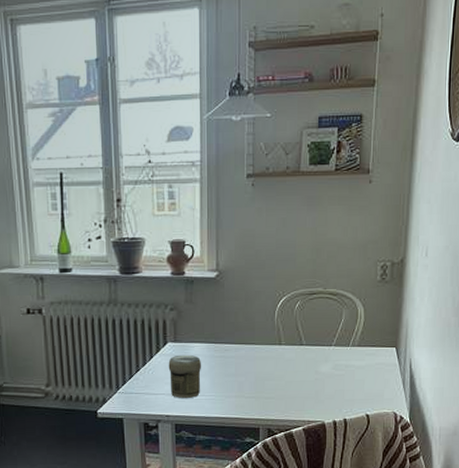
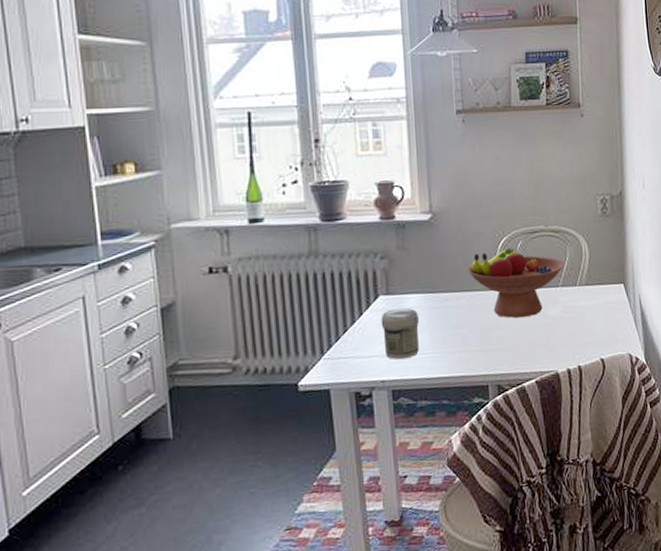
fruit bowl: none [247,307,340,371] -> present [467,247,565,318]

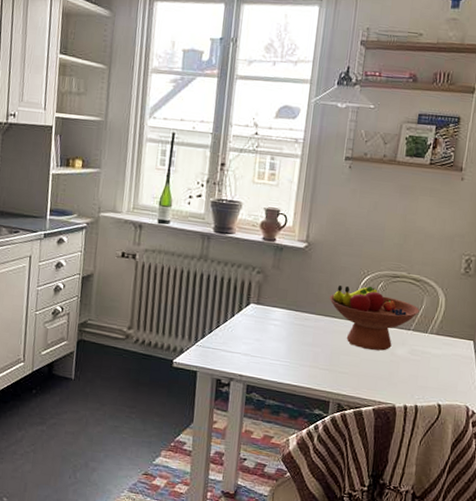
jar: present [381,308,420,360] -> none [247,317,281,362]

